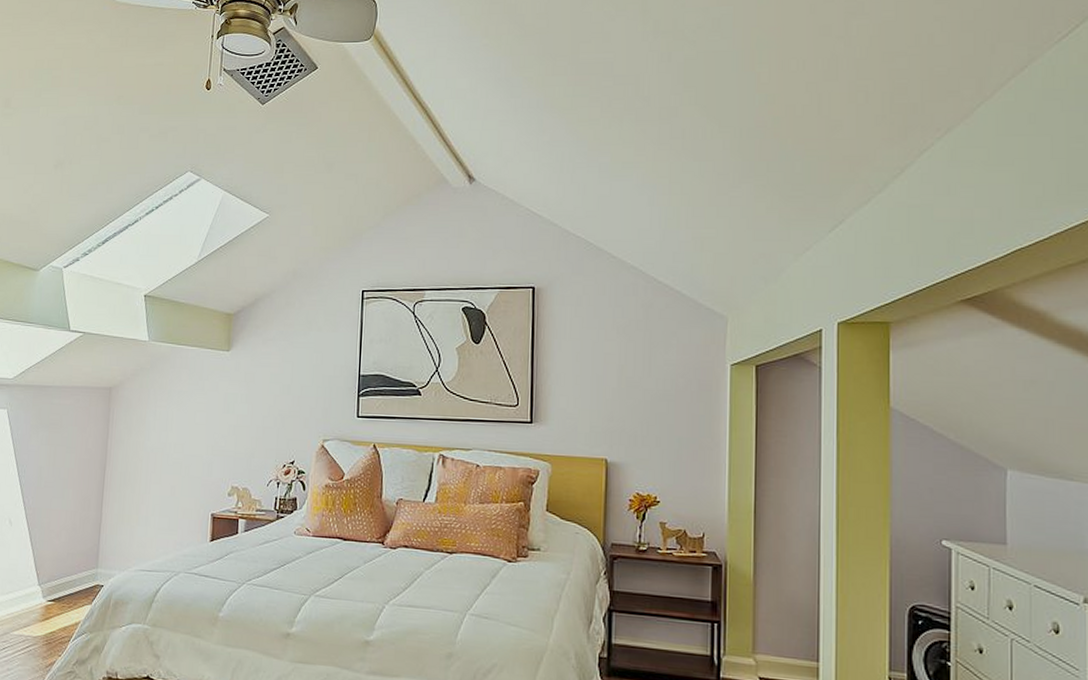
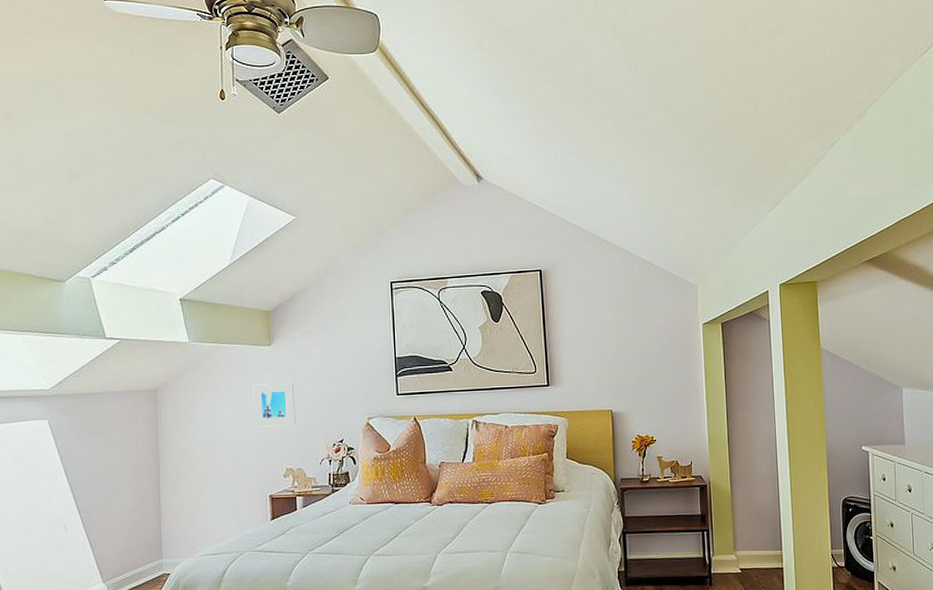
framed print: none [205,391,249,440] -> present [253,383,296,427]

